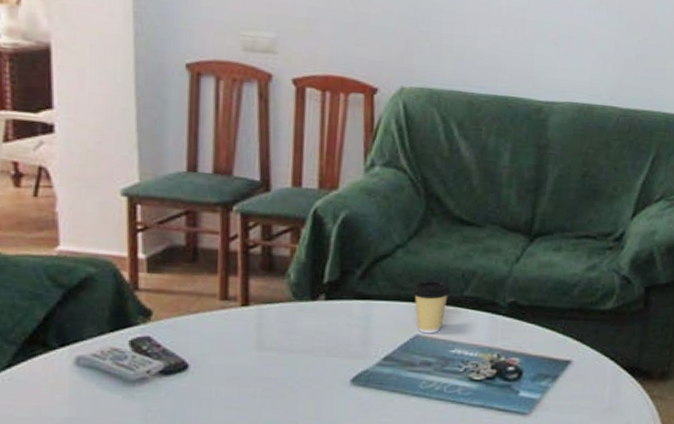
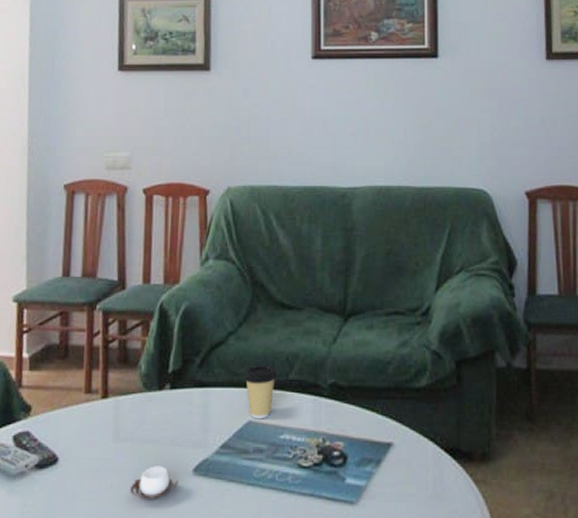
cup: none [276,375,334,407] -> present [129,466,179,499]

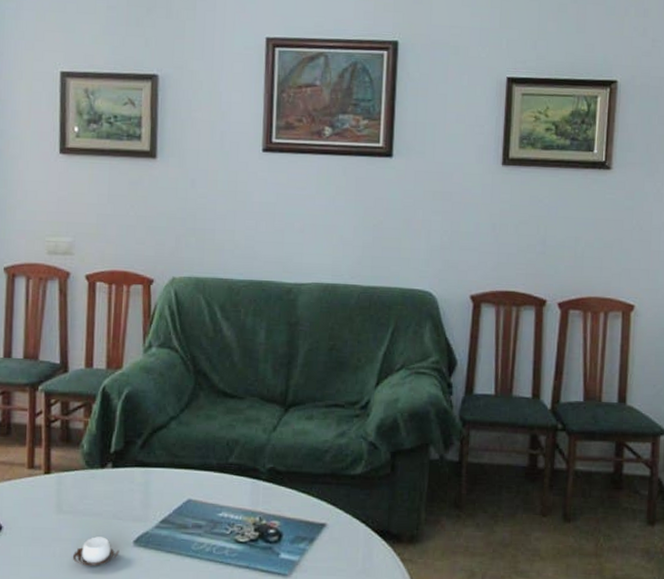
coffee cup: present [243,366,278,419] -> none [183,449,218,498]

